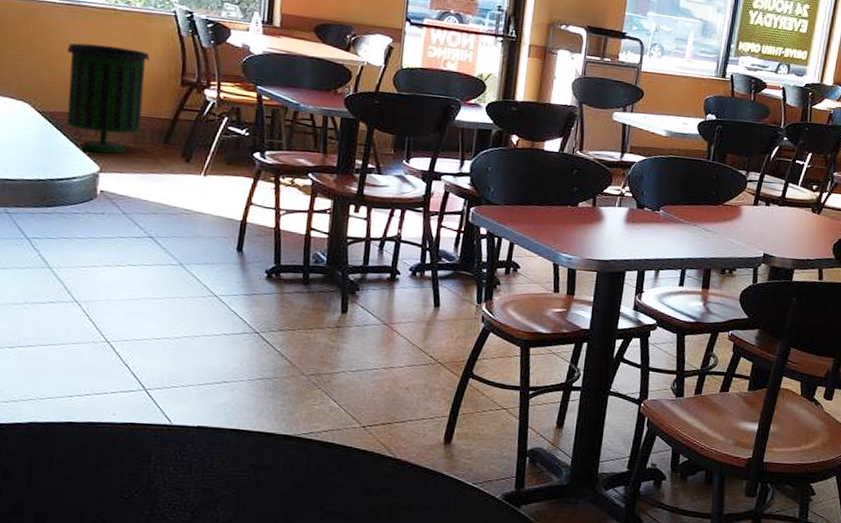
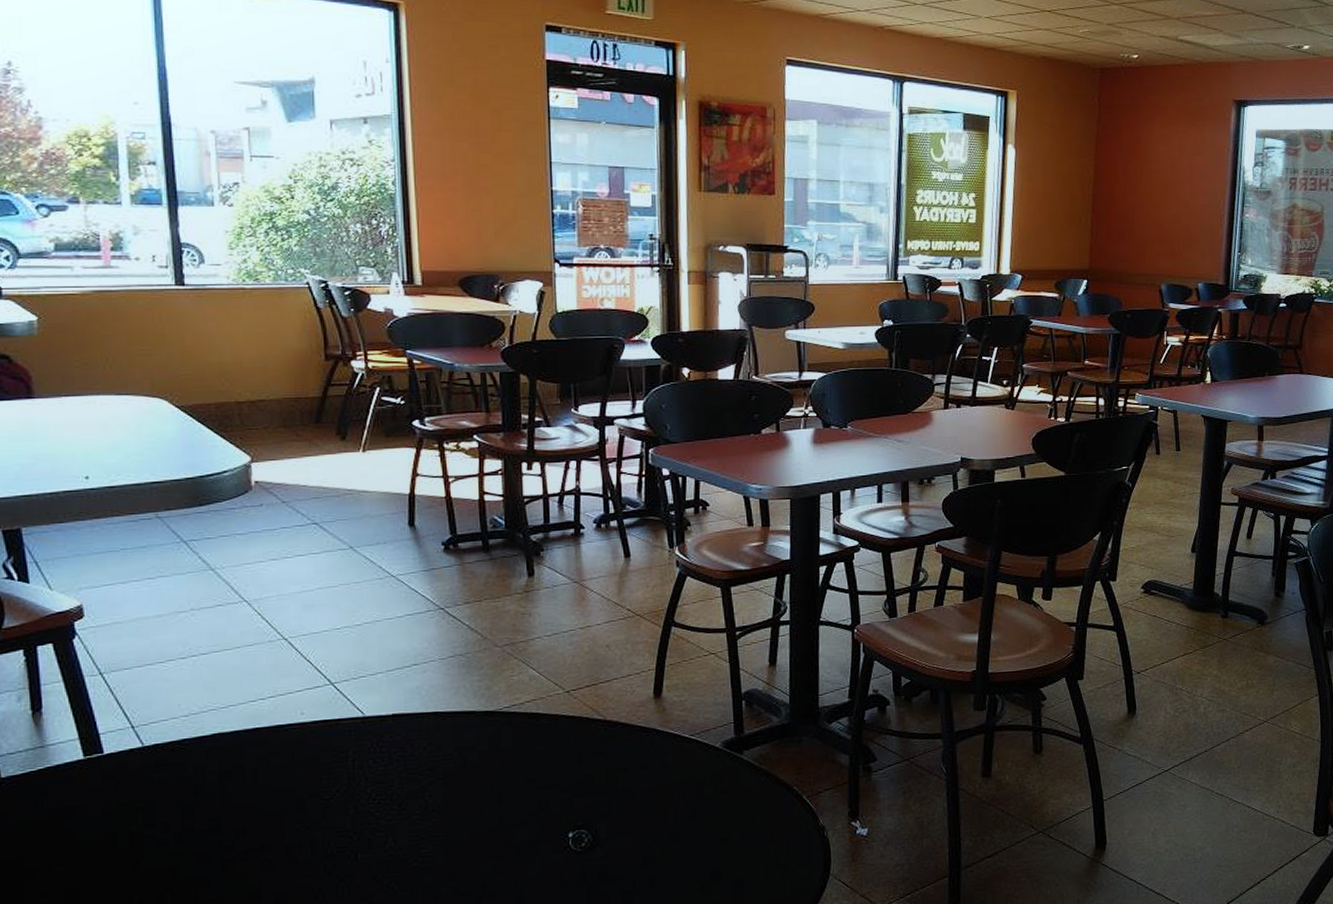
trash can: present [66,43,150,154] -> none [198,328,289,442]

